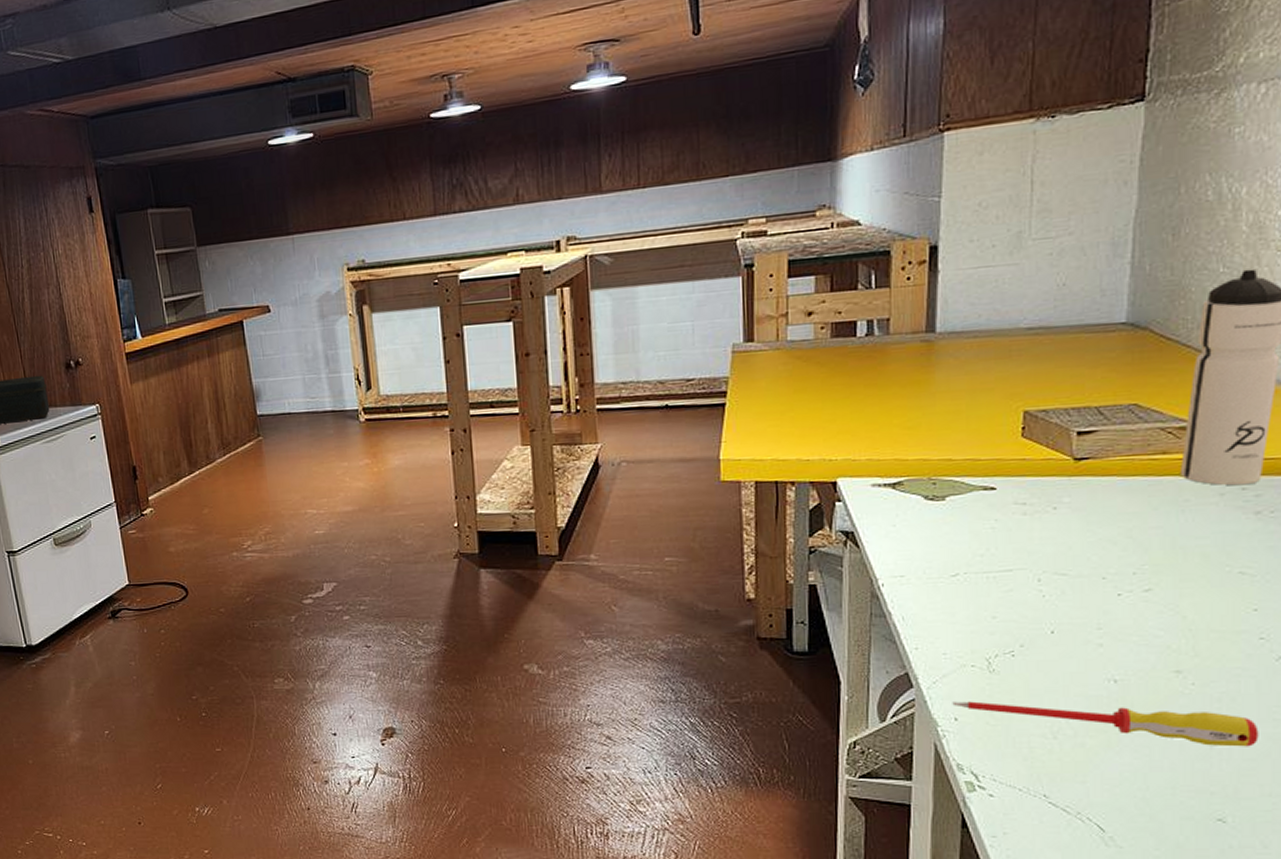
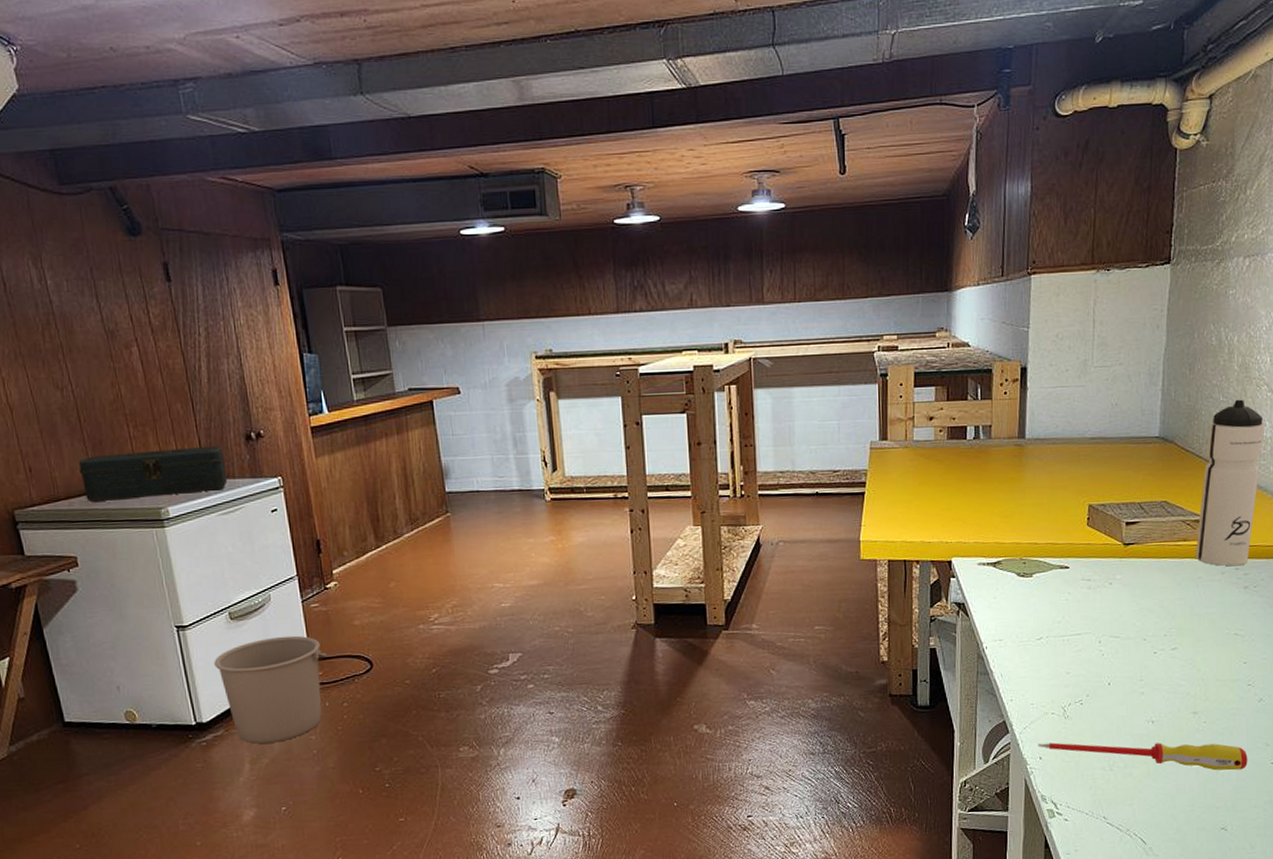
bucket: none [41,561,144,668] -> present [214,635,327,744]

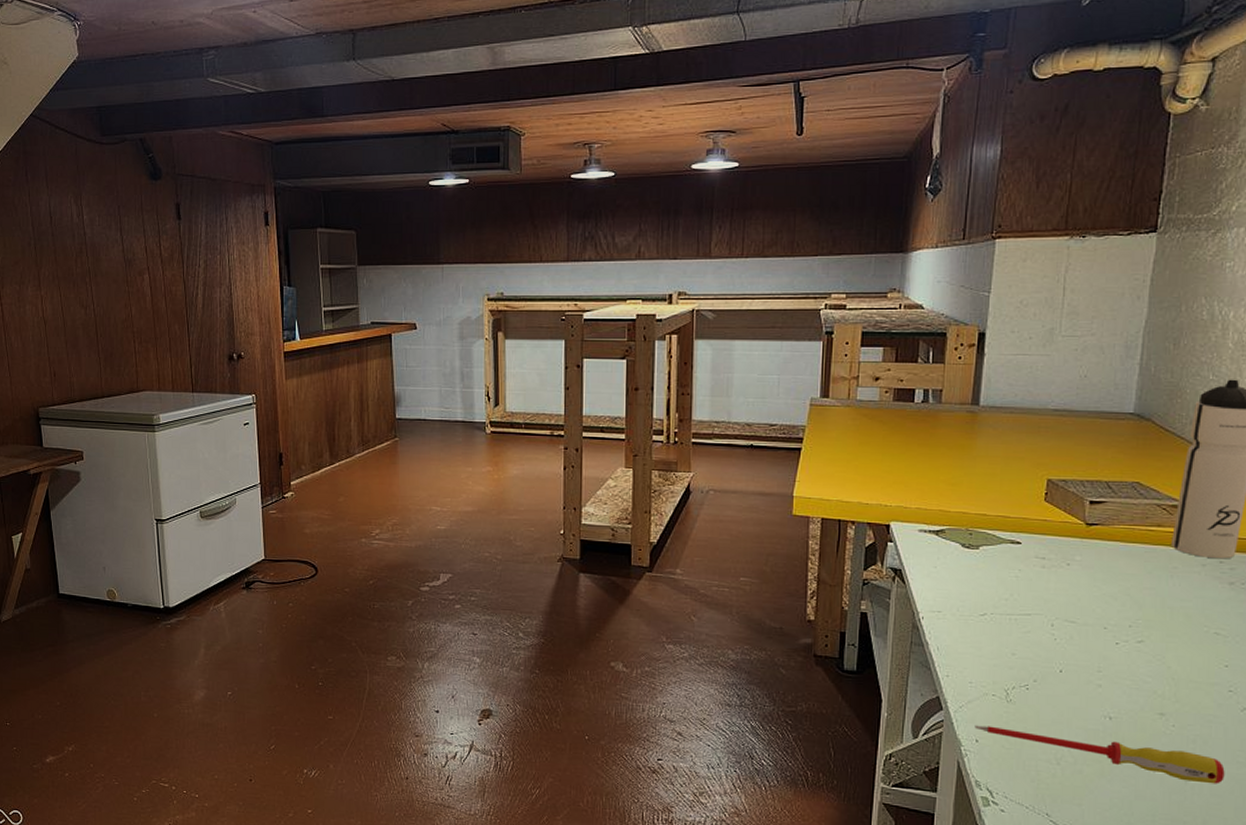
toolbox: present [78,445,228,503] -> none [92,363,210,406]
bucket: present [214,635,327,744] -> none [184,537,279,632]

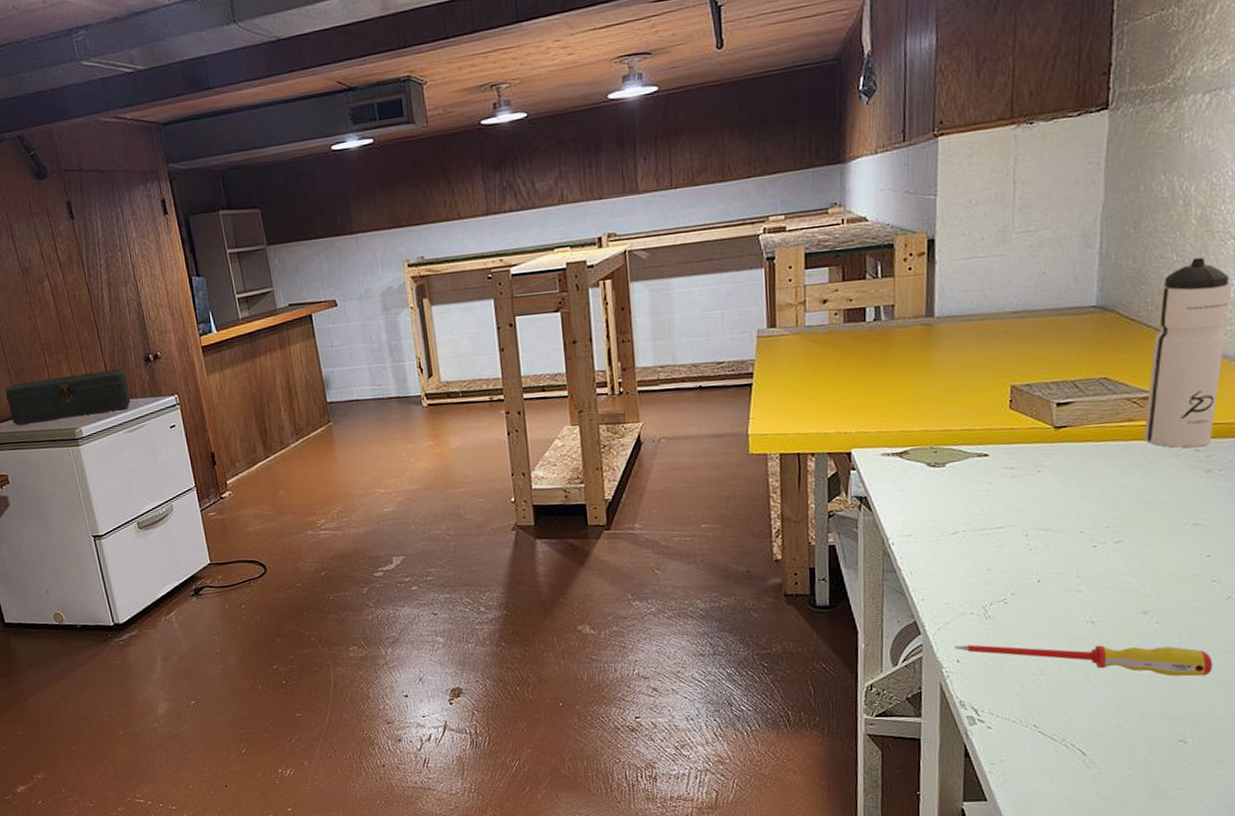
toolbox: none [92,363,210,406] -> present [5,368,131,426]

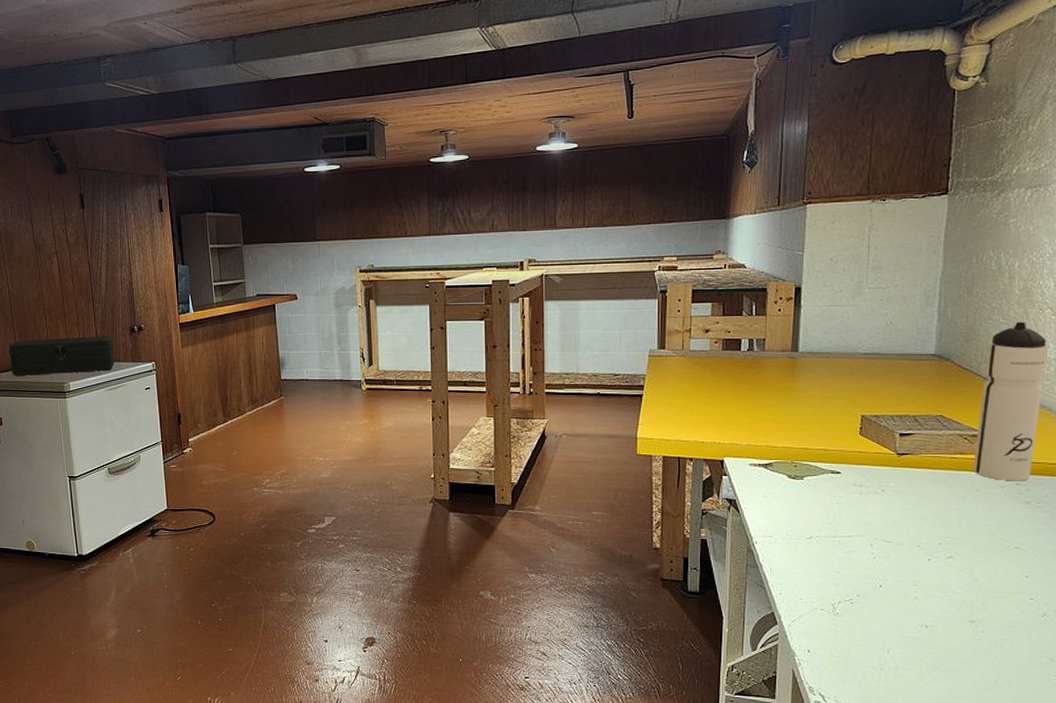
screwdriver: present [954,644,1213,677] -> none [806,637,1030,683]

